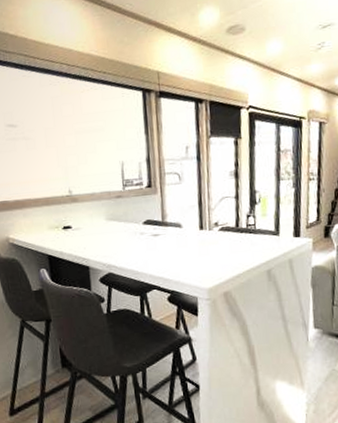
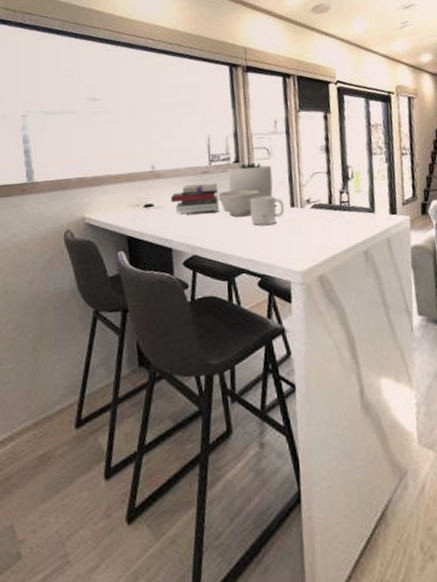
books: none [87,206,133,236] -> present [170,182,220,215]
bowl: none [132,212,172,238] -> present [219,189,261,217]
planter: none [140,187,183,221] -> present [227,162,273,198]
mug: none [161,218,194,247] -> present [249,195,285,226]

